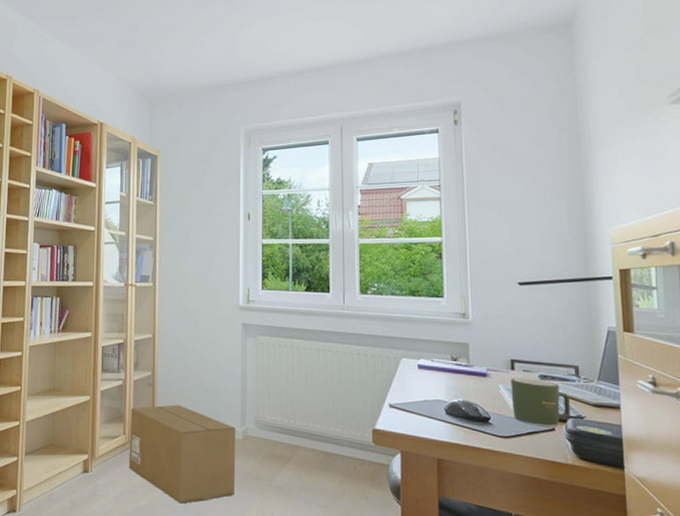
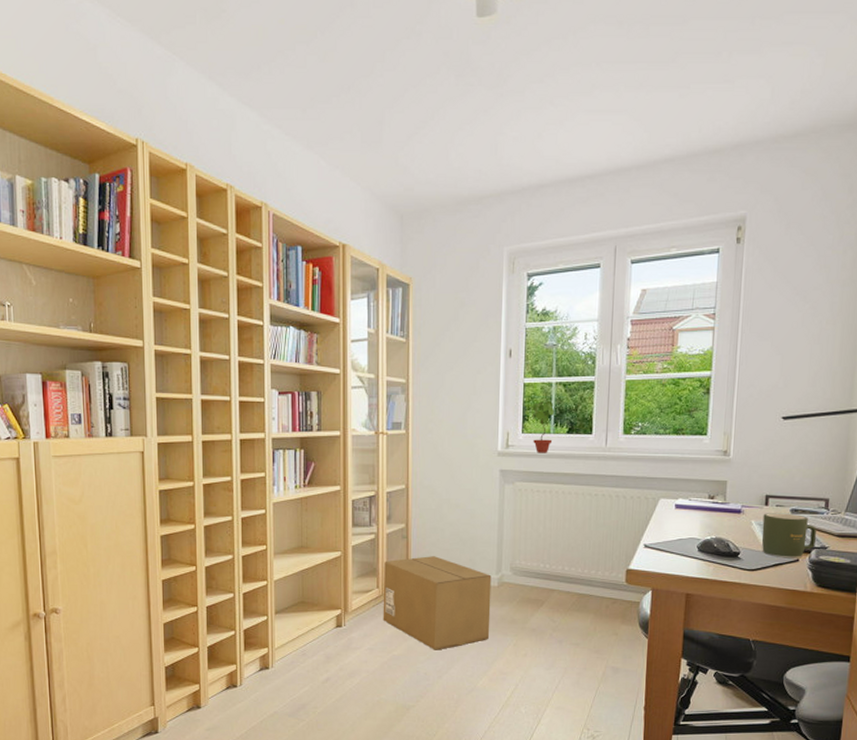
potted plant: none [270,259,293,309] -> present [532,400,555,453]

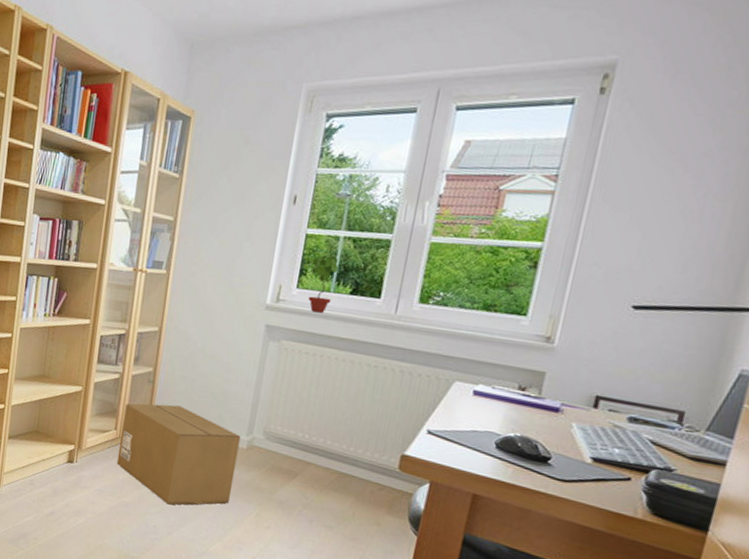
mug: present [761,513,816,559] -> none [581,416,662,477]

